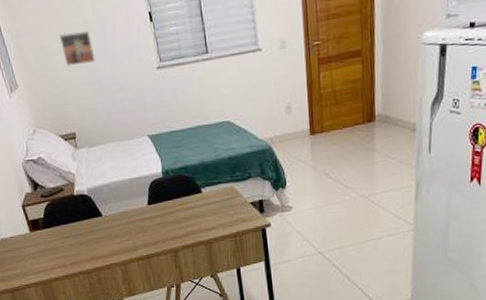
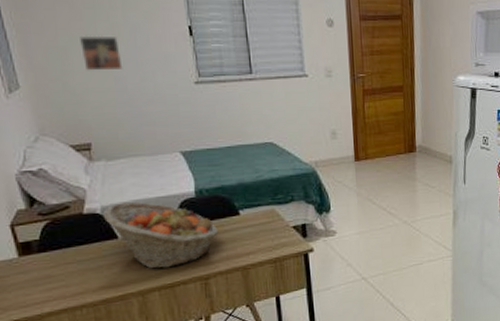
fruit basket: none [88,183,184,243] -> present [102,202,219,269]

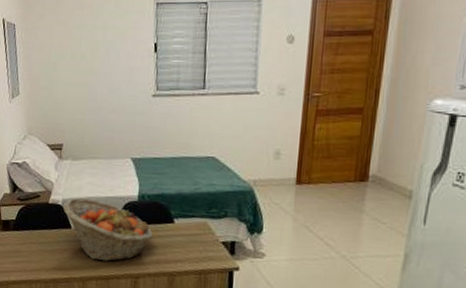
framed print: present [80,35,123,71] -> none [67,51,96,83]

